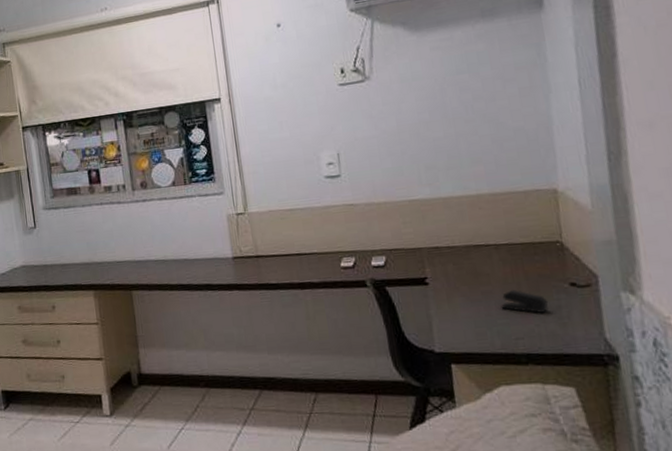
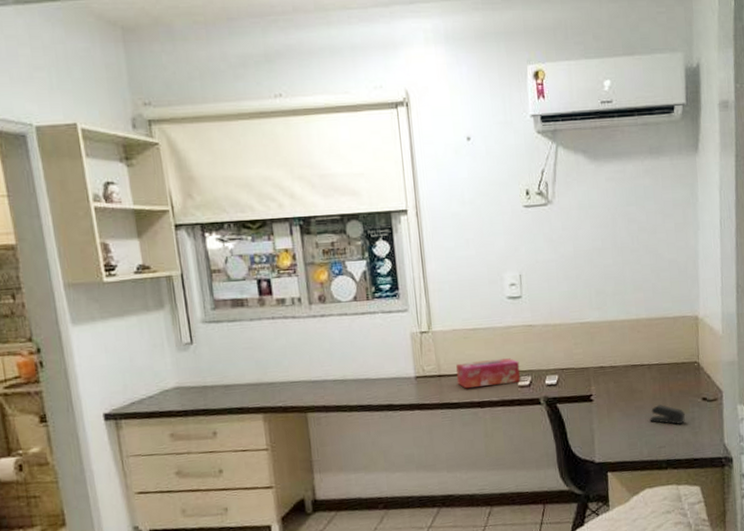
tissue box: none [273,238,343,270] -> present [456,358,520,389]

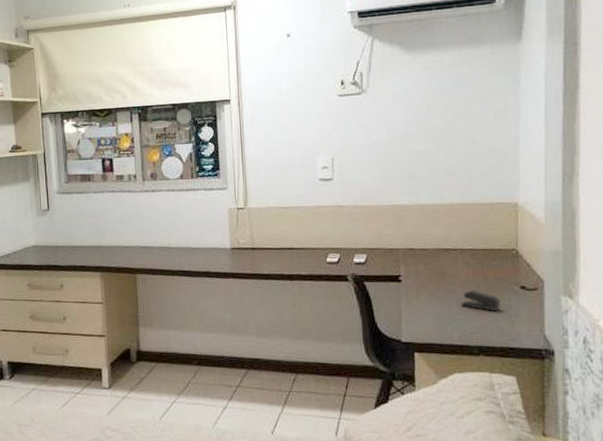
tissue box: present [456,358,520,389] -> none [268,236,329,262]

